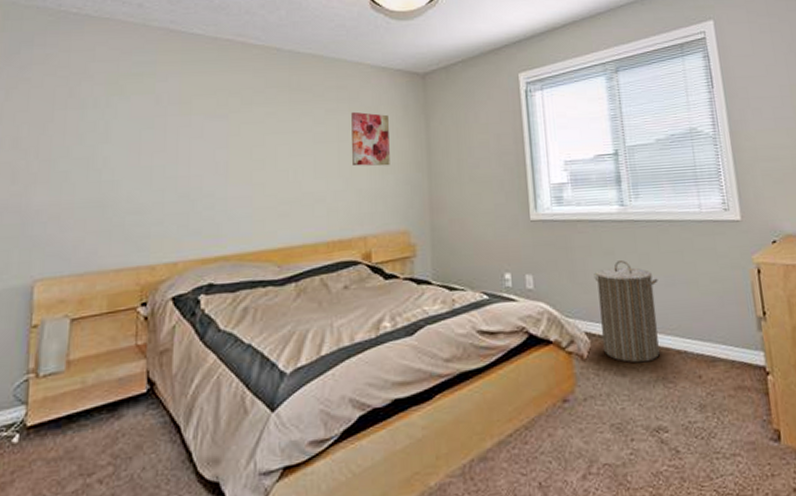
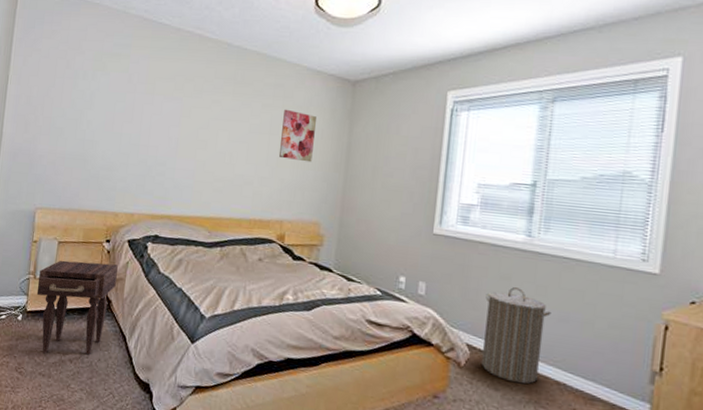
nightstand: none [41,333,161,482] -> present [36,260,118,355]

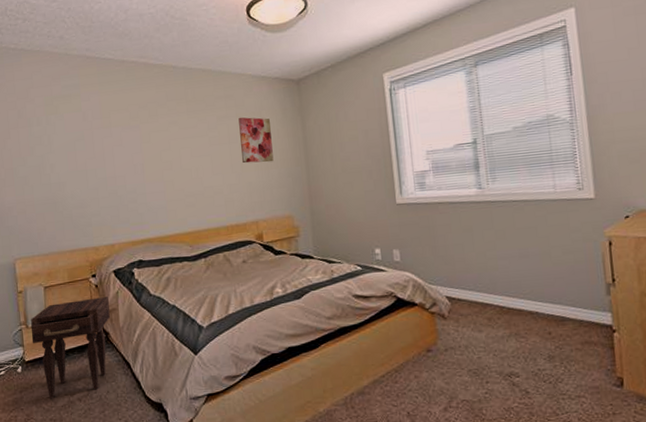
laundry hamper: present [481,287,552,385] -> none [454,236,513,322]

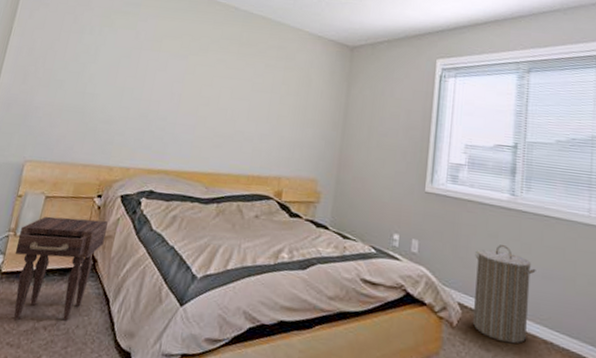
wall art: present [238,117,274,164] -> none [279,69,316,121]
laundry hamper: none [454,236,513,322] -> present [472,245,536,344]

